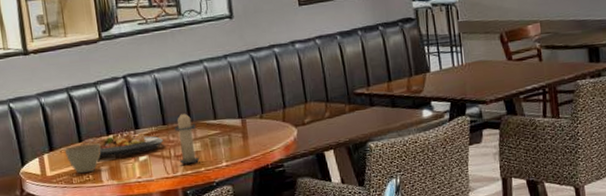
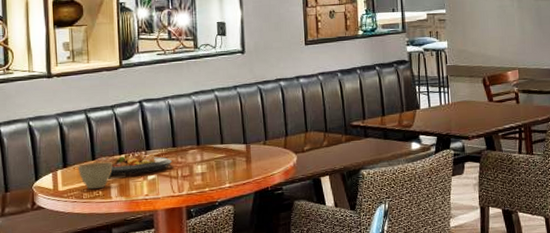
candle: present [174,112,200,165] -> none [183,136,205,184]

